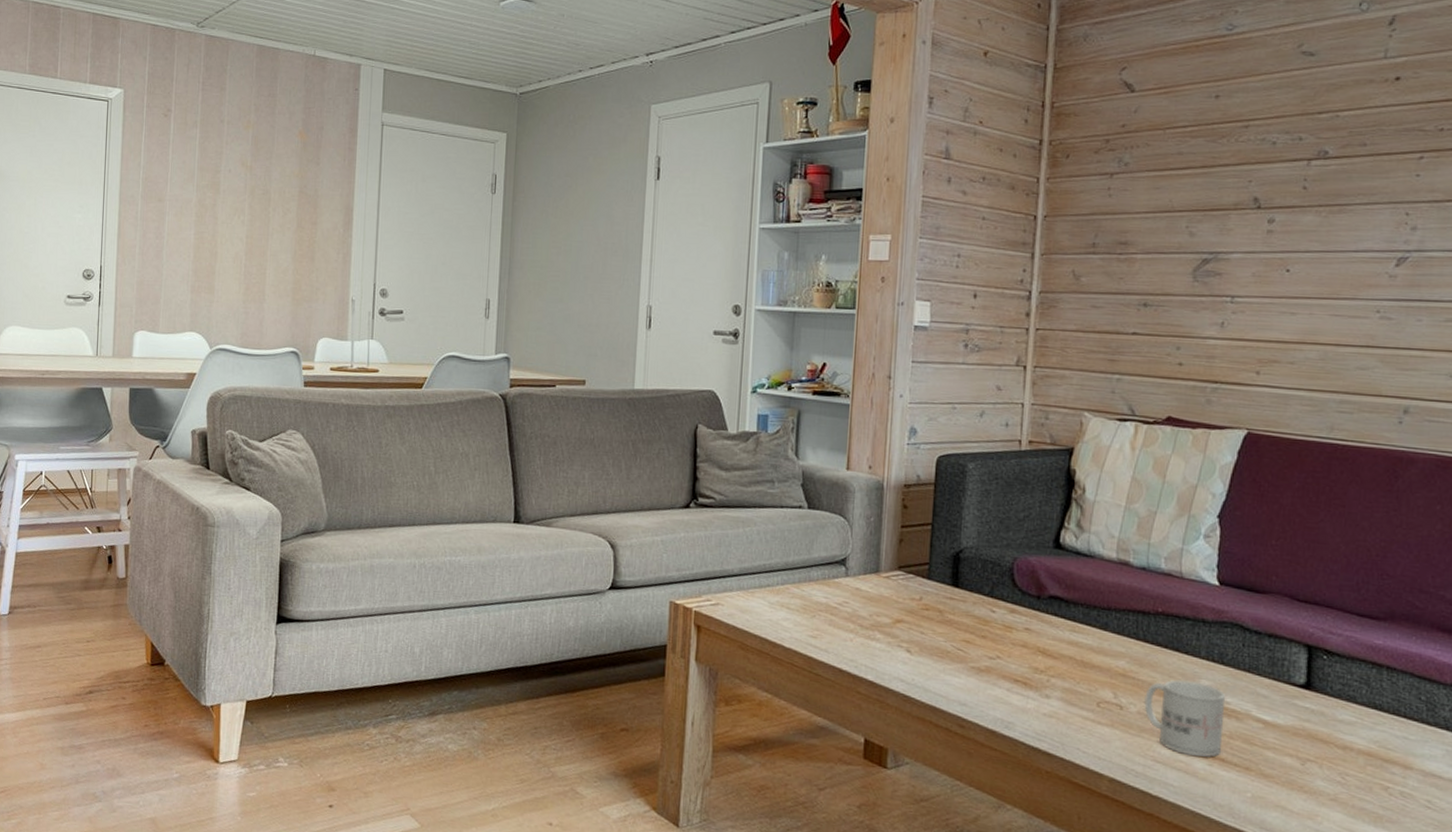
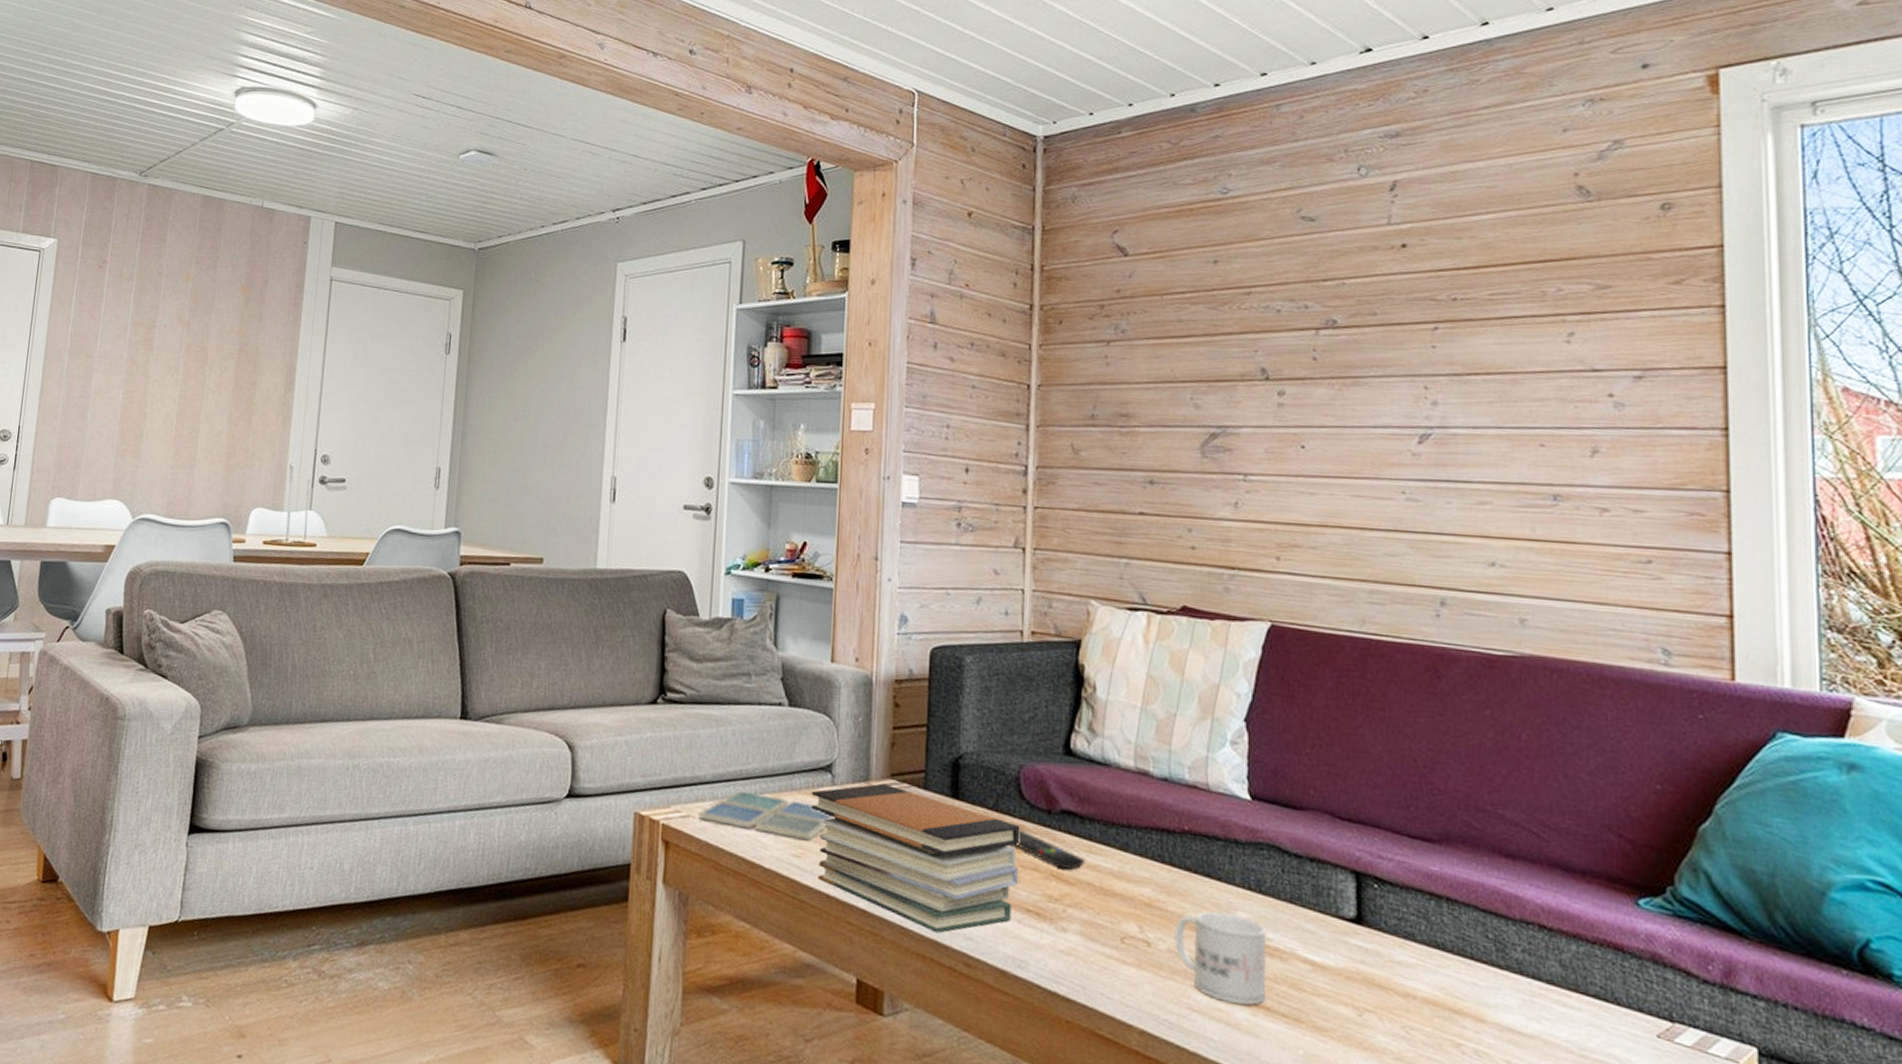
drink coaster: none [727,582,846,624] -> present [698,790,833,841]
book stack: none [826,574,1013,700] -> present [810,783,1021,933]
remote control: none [1007,612,1069,647] -> present [1015,829,1086,870]

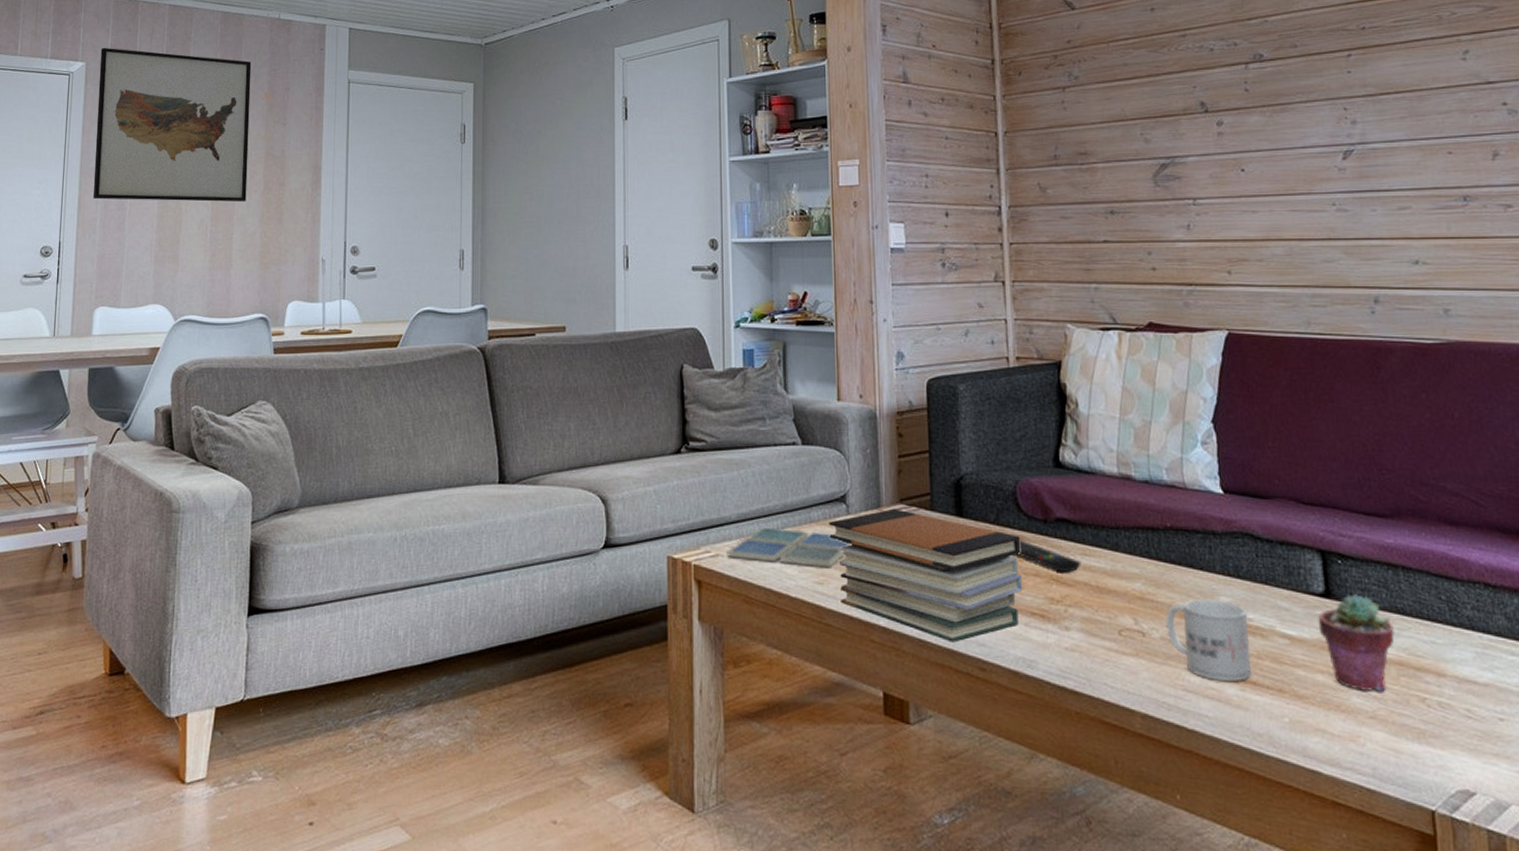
wall art: none [56,224,230,399] -> present [93,47,252,202]
potted succulent: none [1345,922,1431,1032] -> present [1318,594,1395,692]

